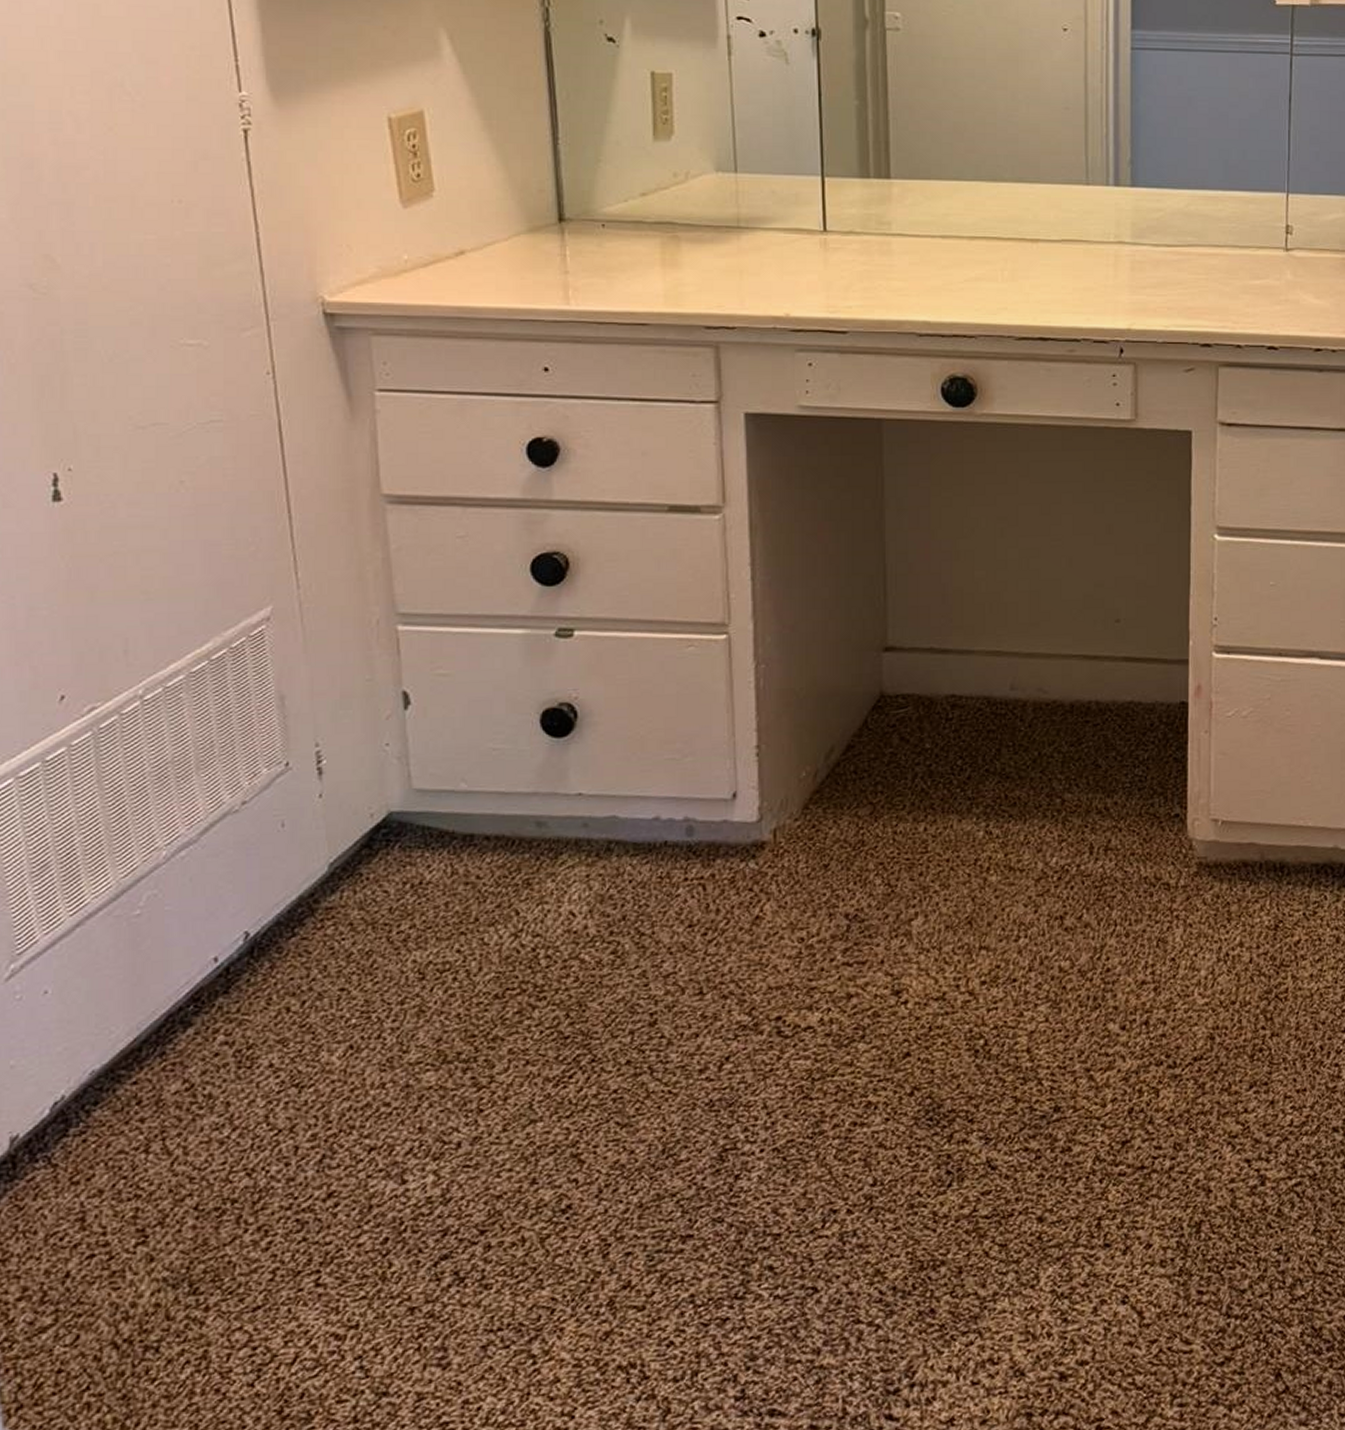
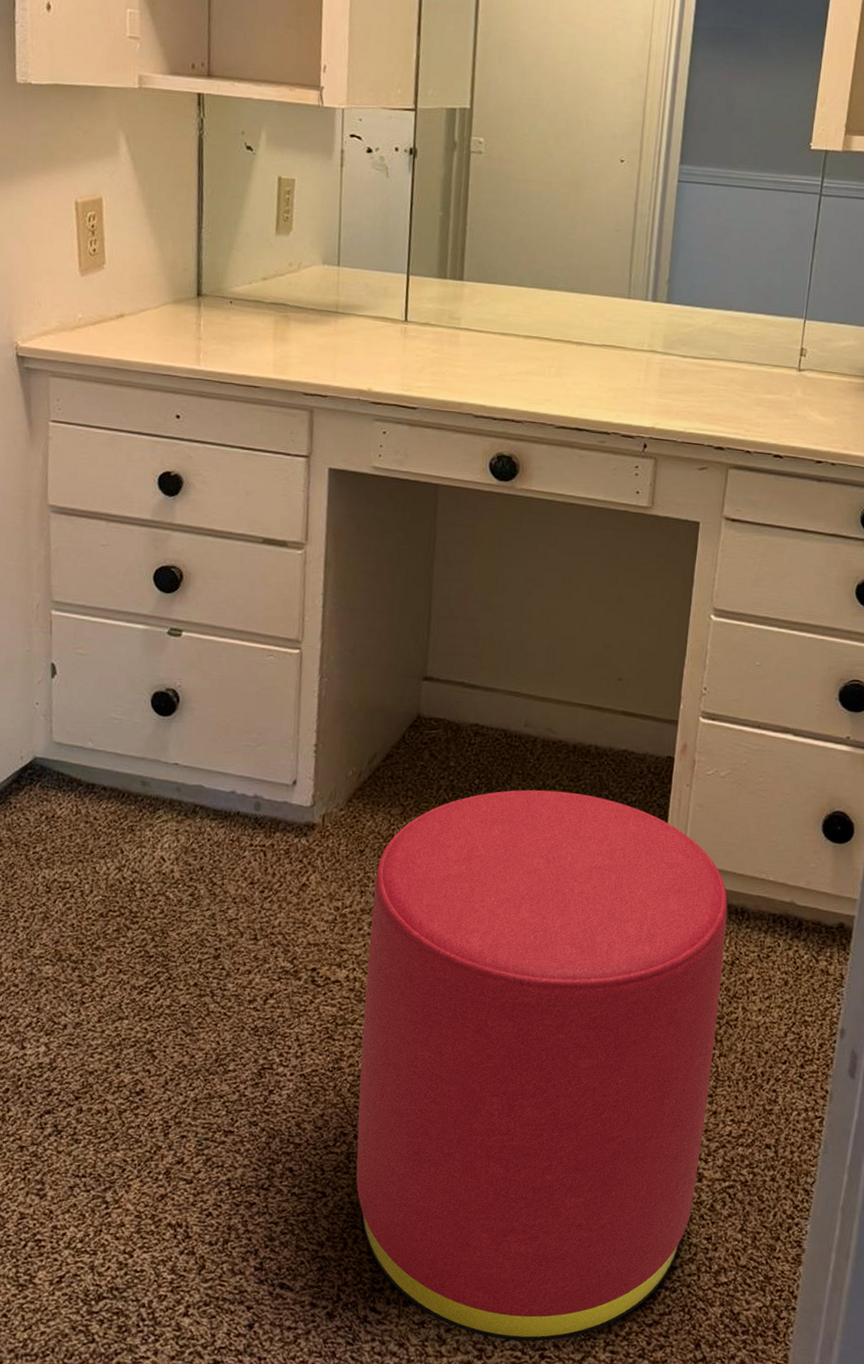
stool: none [845,759,1265,1420] -> present [356,789,728,1342]

